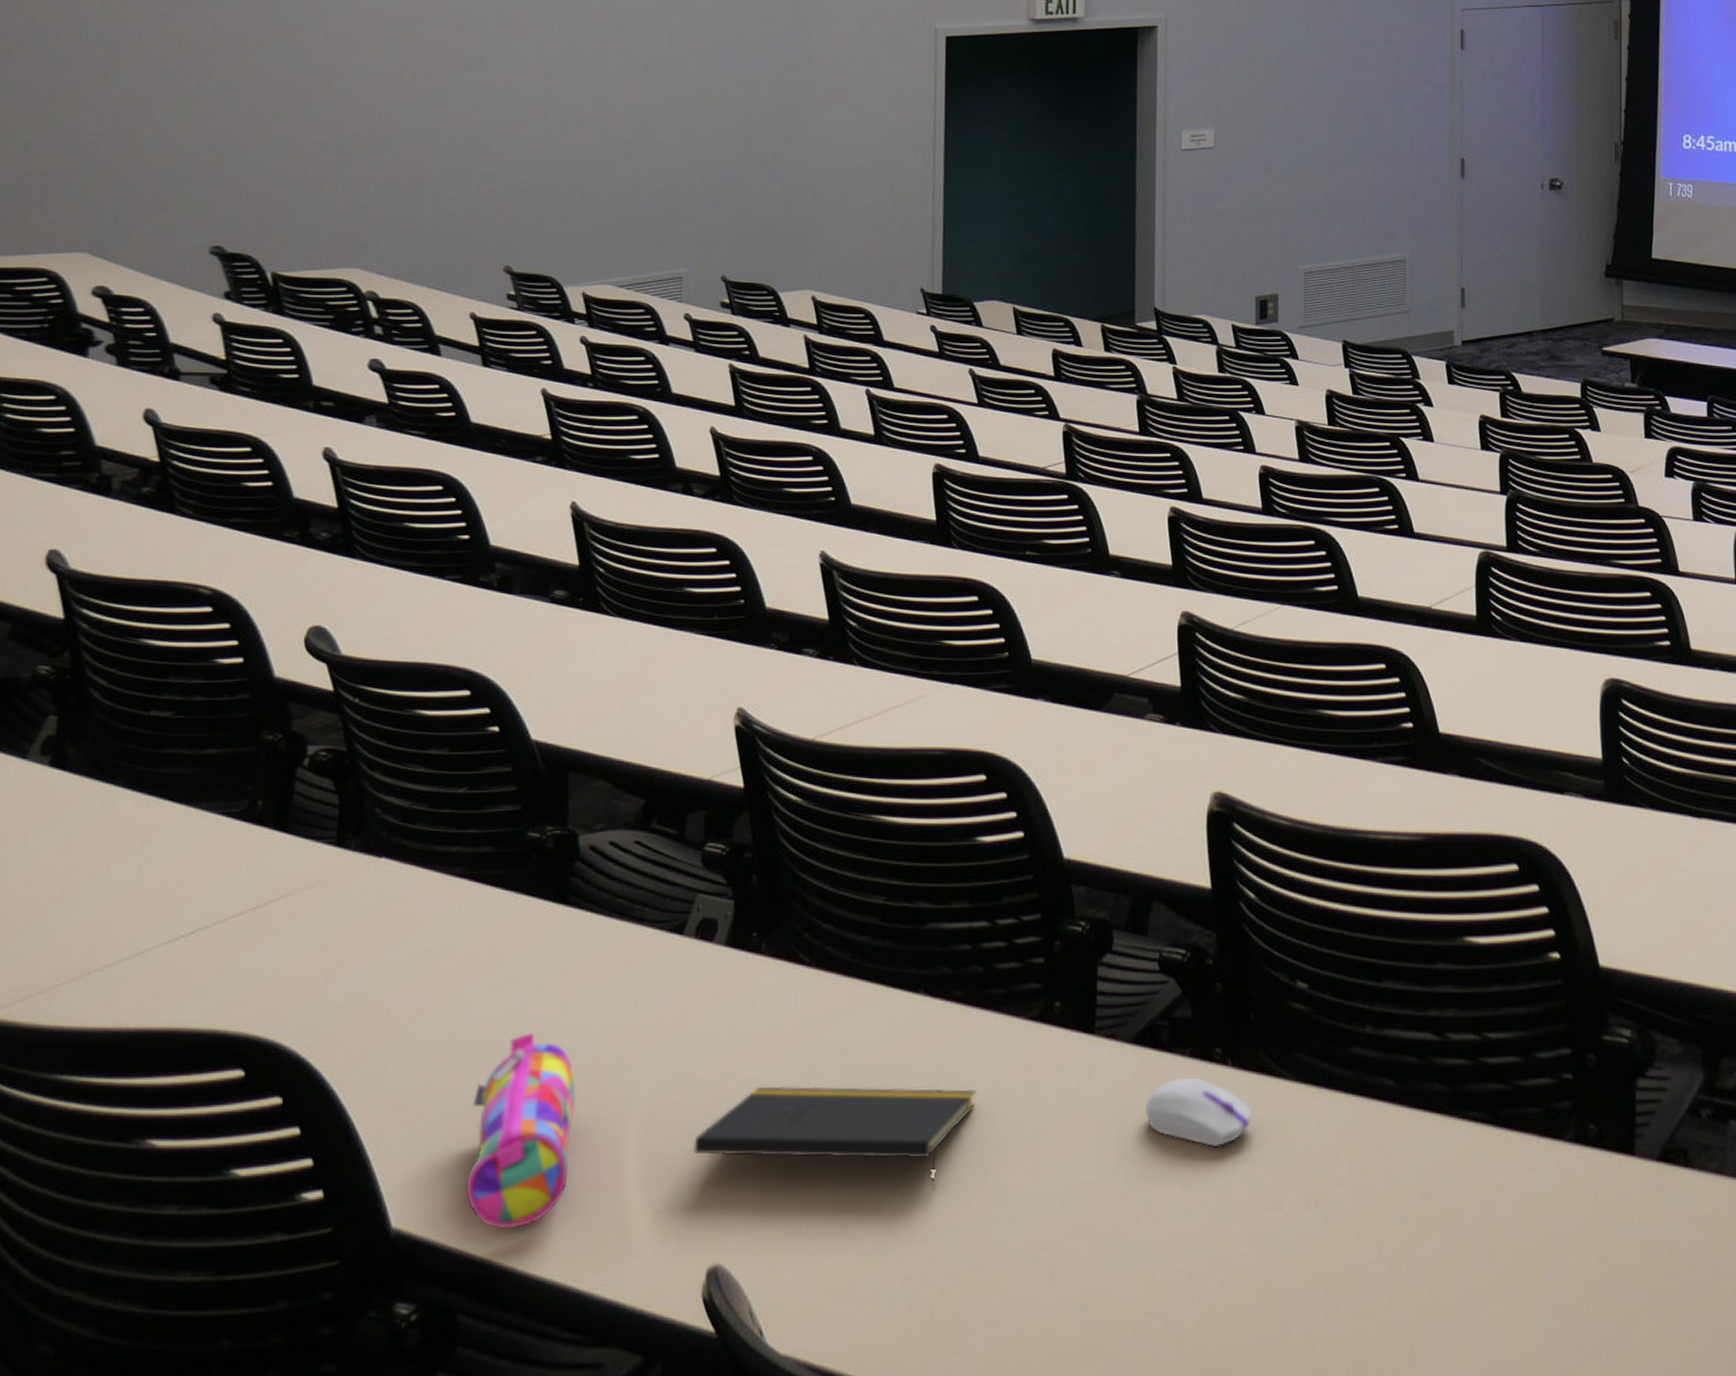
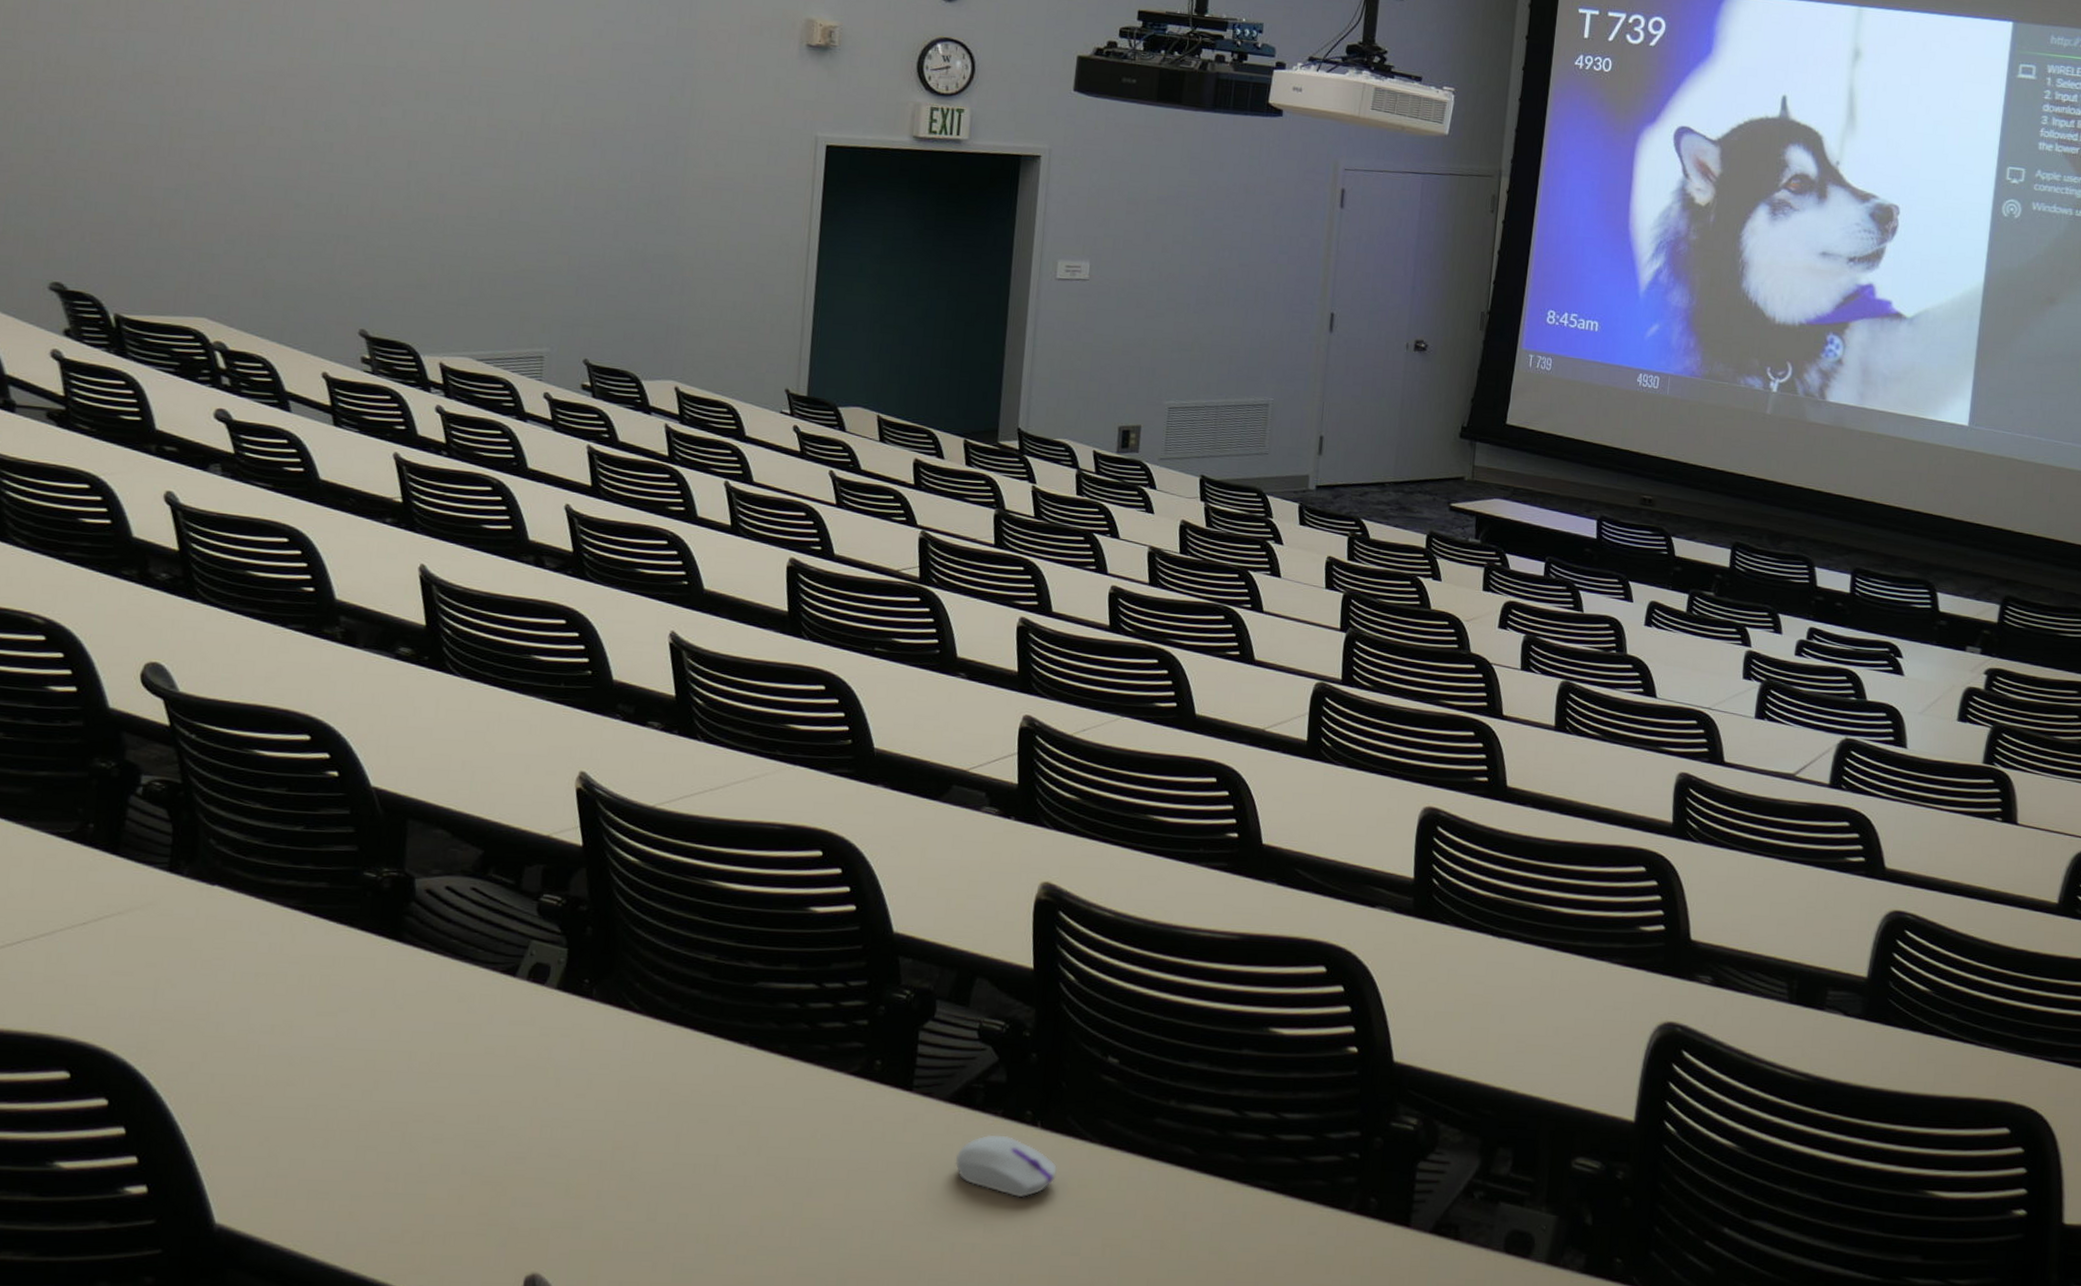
pencil case: present [465,1032,576,1229] -> none [289,1055,404,1231]
notepad: present [693,1086,976,1191] -> none [517,1118,795,1220]

